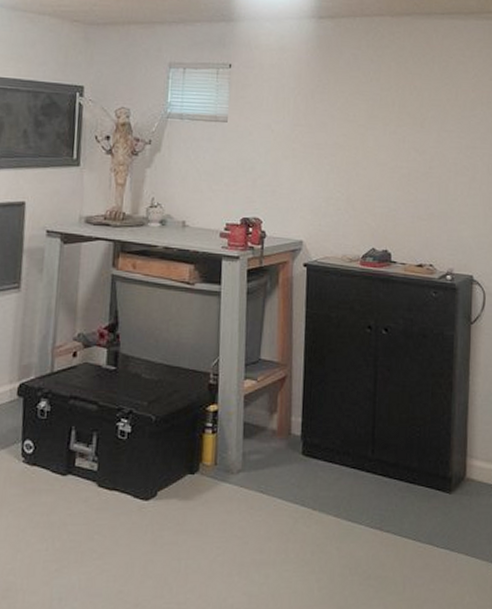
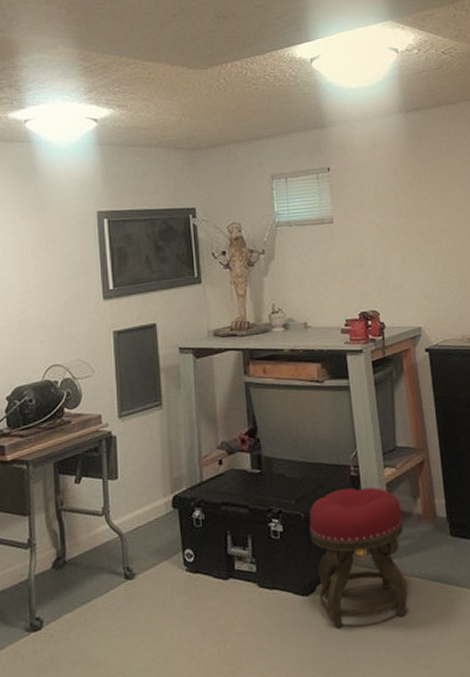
stool: none [158,395,257,536] -> present [309,487,408,628]

